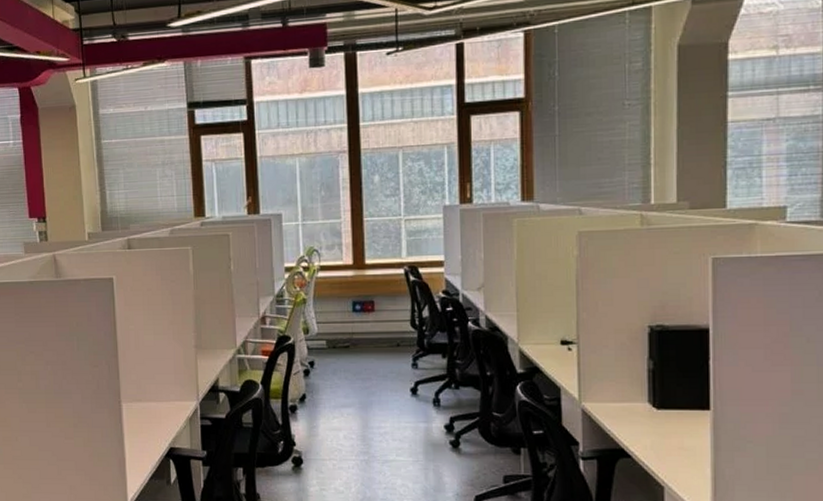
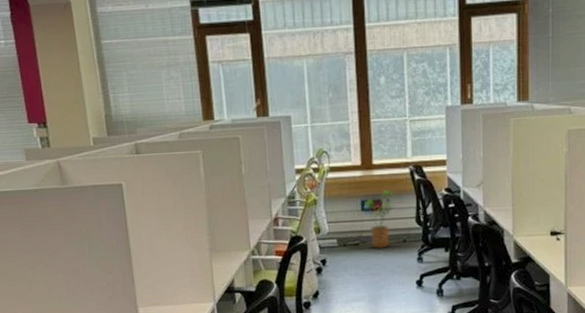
house plant: none [355,291,389,353] -> present [363,190,396,249]

